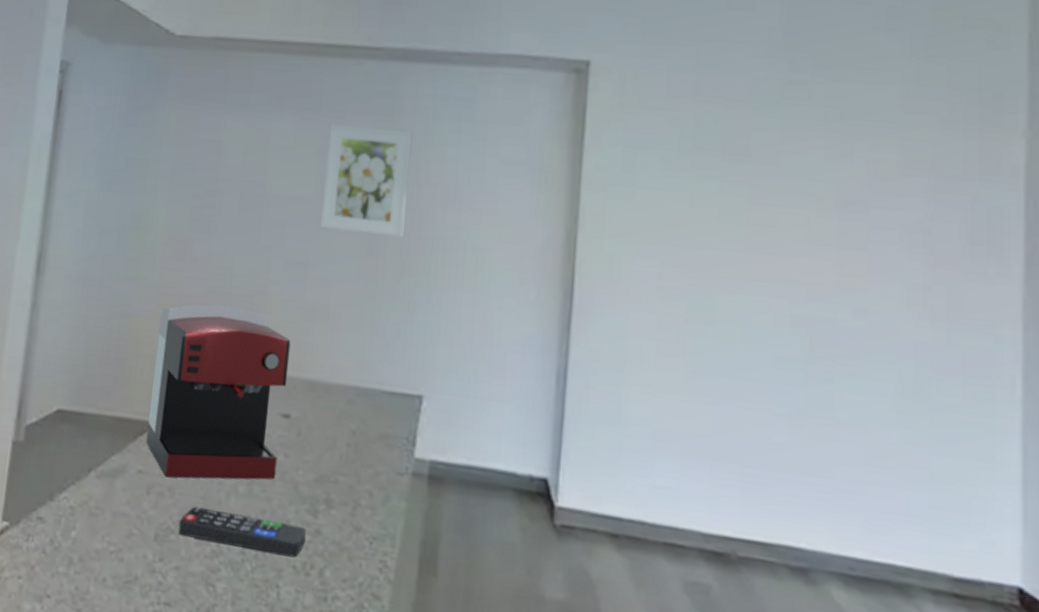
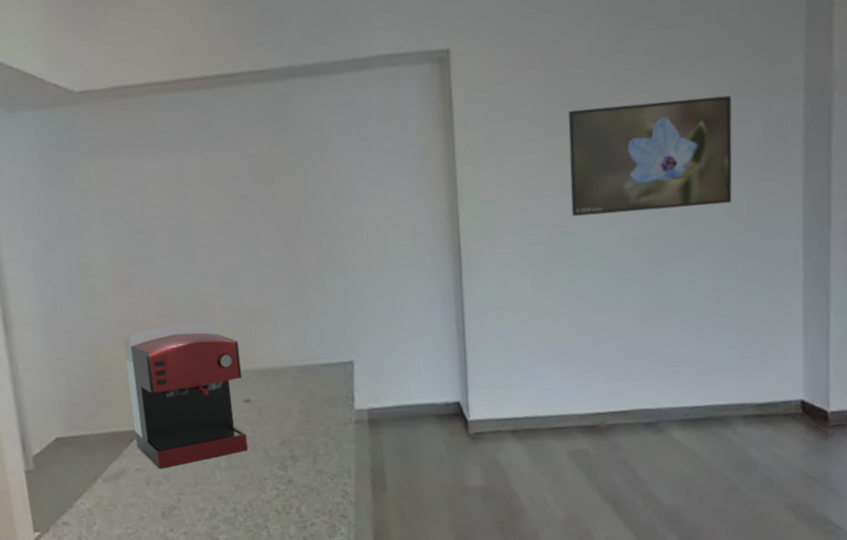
remote control: present [178,506,306,558] -> none [178,480,282,509]
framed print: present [320,123,413,238] -> none [234,142,315,243]
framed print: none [716,152,929,300] -> present [568,95,732,217]

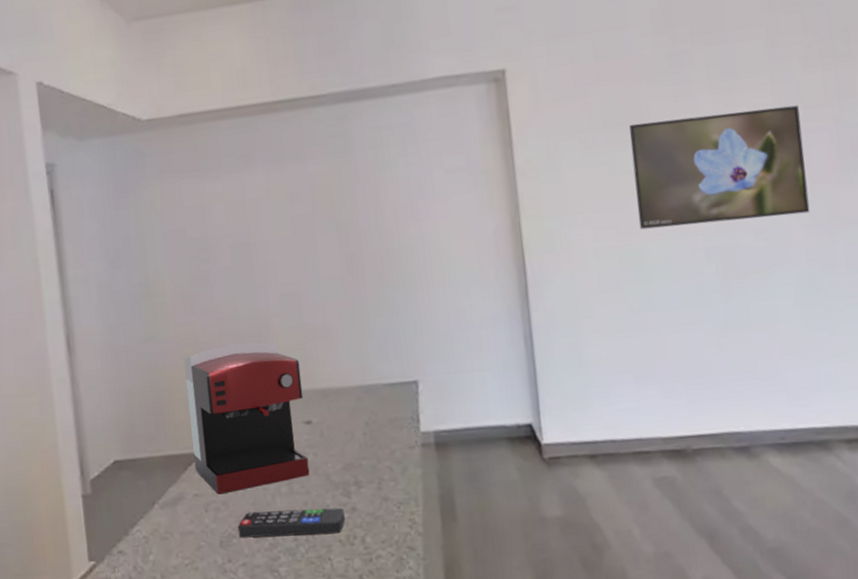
remote control: none [178,480,282,509] -> present [237,507,345,538]

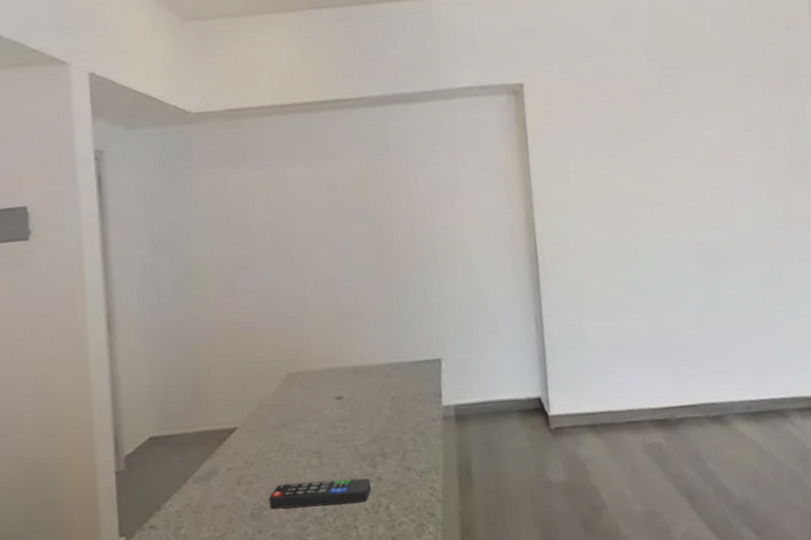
coffee maker: present [183,342,310,495] -> none [222,322,340,468]
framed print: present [629,105,810,230] -> none [626,125,771,226]

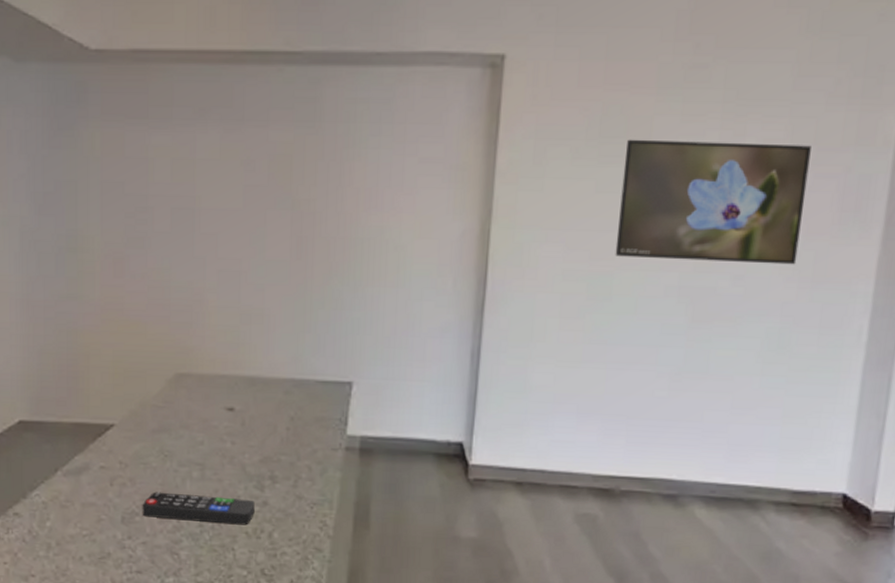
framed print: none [626,125,771,226] -> present [615,139,811,265]

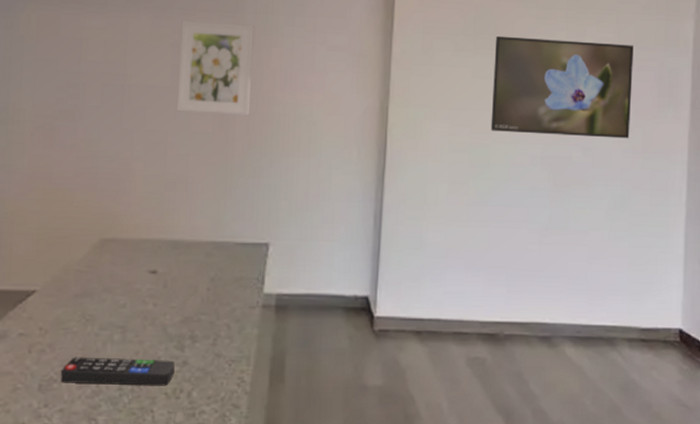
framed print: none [250,133,335,241] -> present [176,20,254,115]

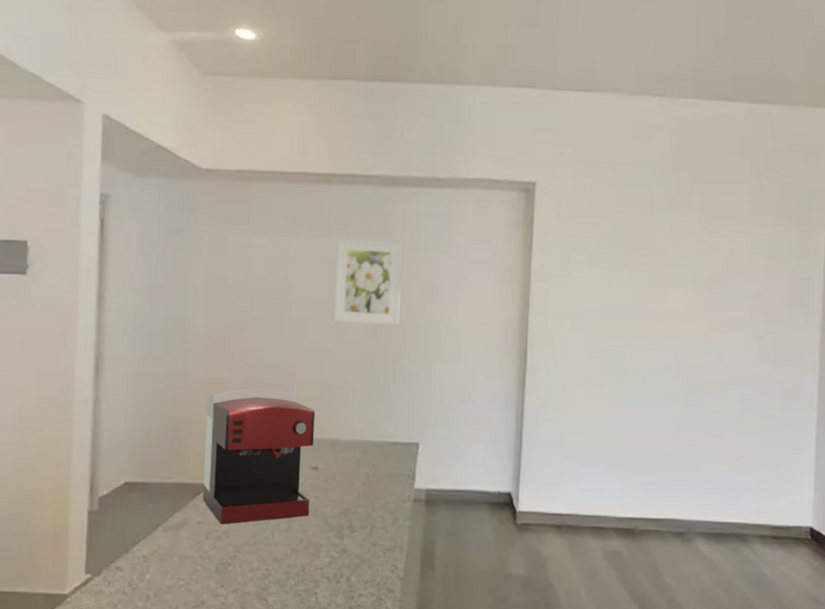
coffee maker: none [25,183,155,336] -> present [202,388,315,525]
remote control: present [60,357,175,386] -> none [234,543,335,571]
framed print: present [490,35,634,139] -> none [626,248,765,345]

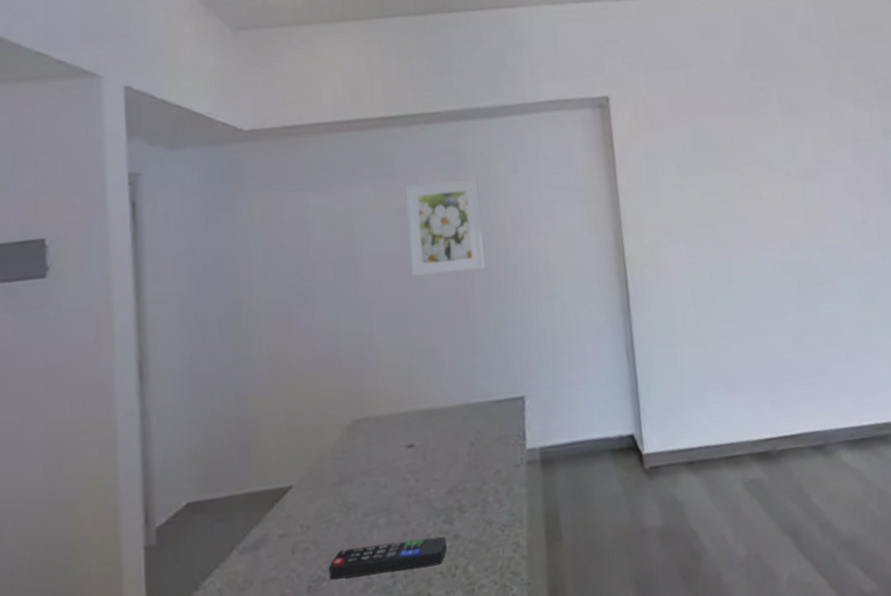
coffee maker: present [202,388,315,525] -> none [276,362,411,533]
remote control: none [234,543,335,571] -> present [328,536,447,580]

